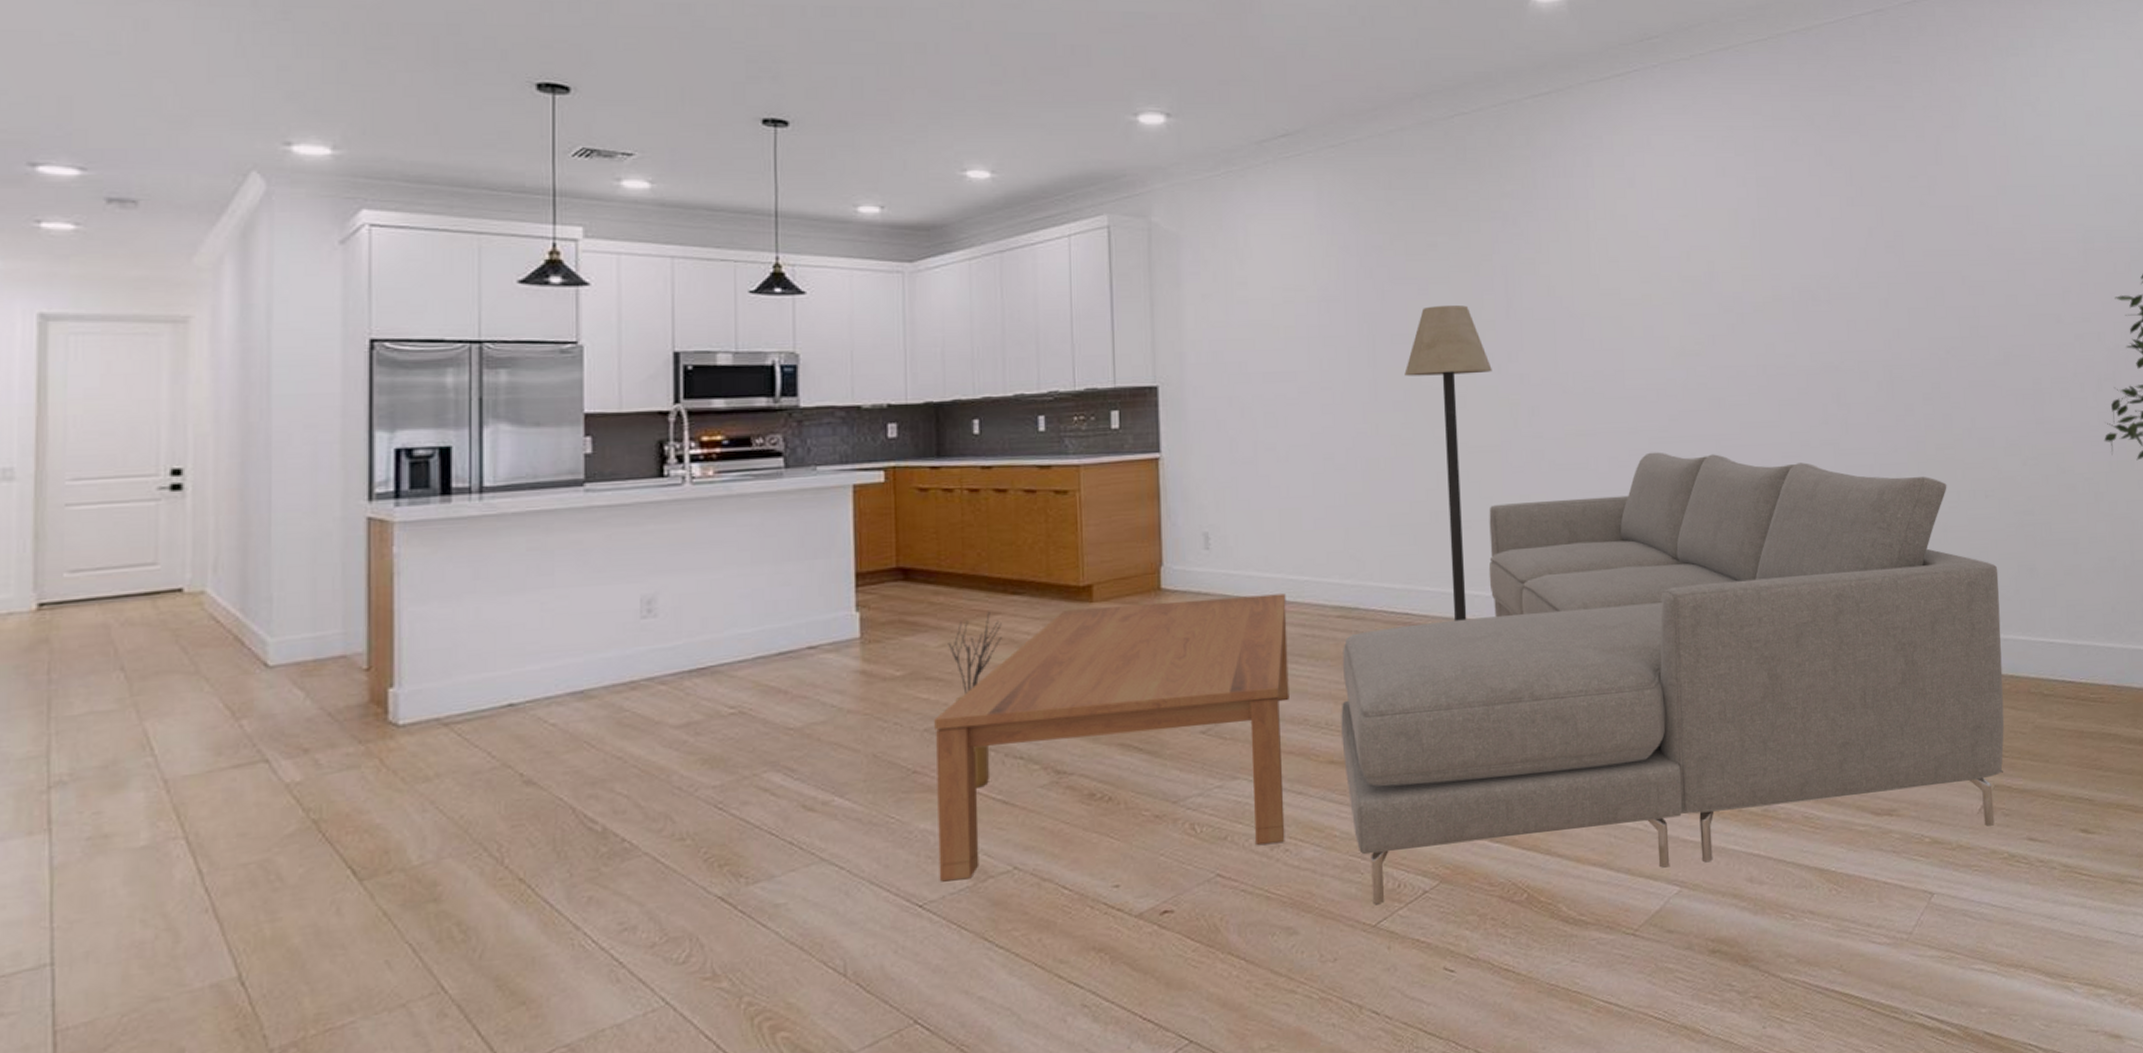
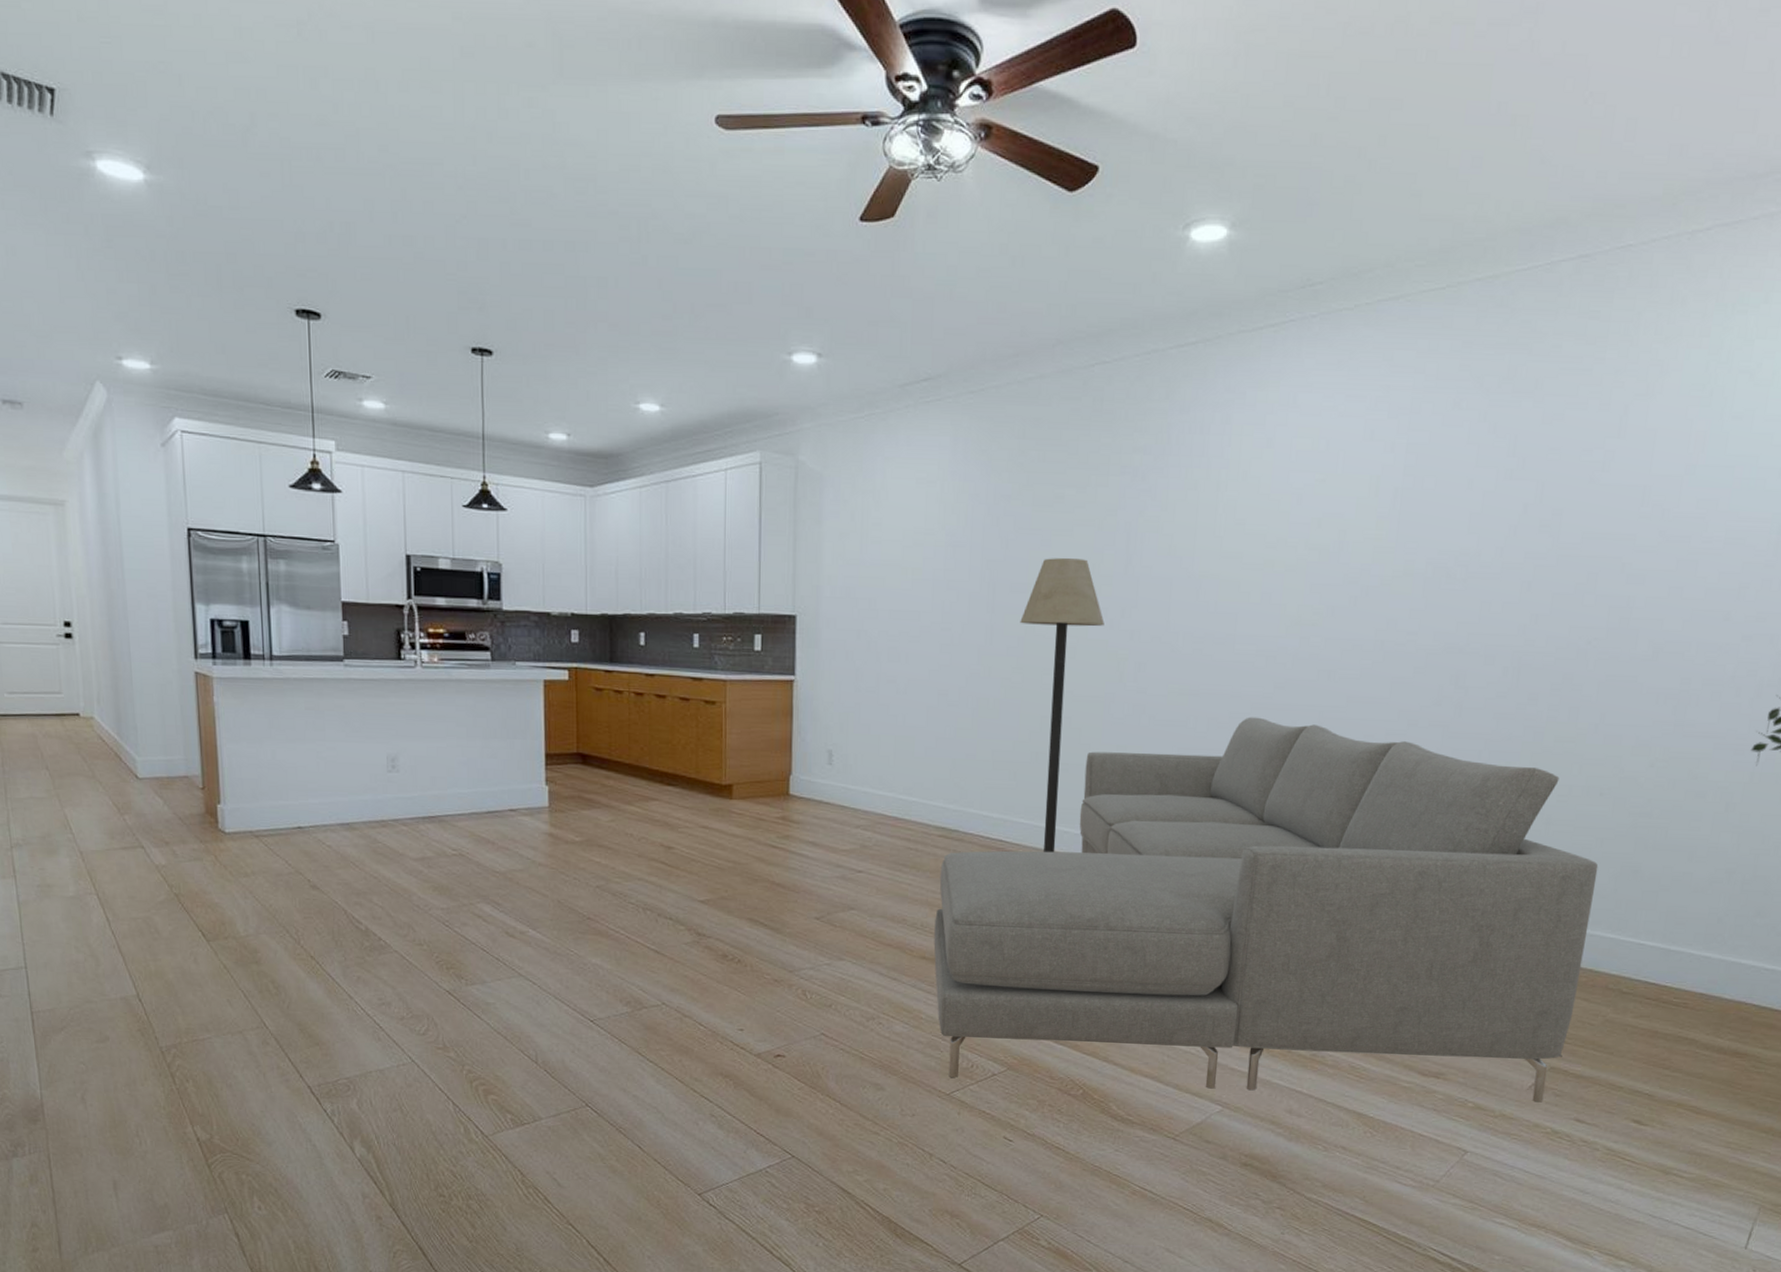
coffee table: present [934,593,1289,882] -> none [604,803,895,1016]
vase: present [948,611,1002,788] -> none [616,797,658,938]

